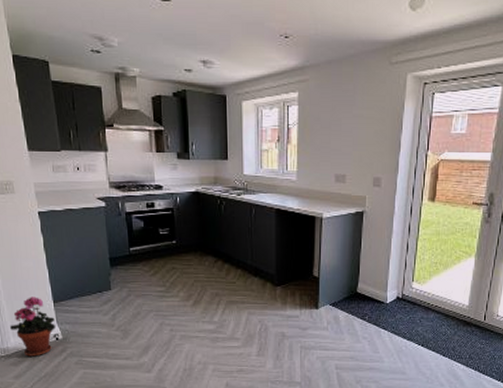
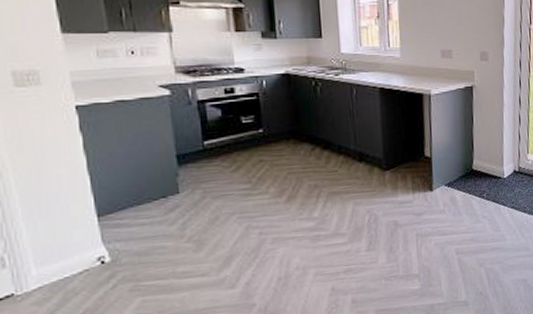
potted plant: present [10,297,55,357] -> none [31,212,100,291]

